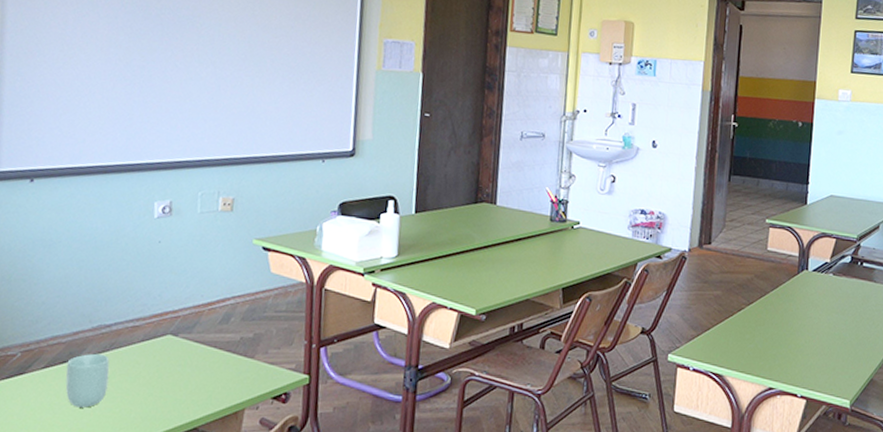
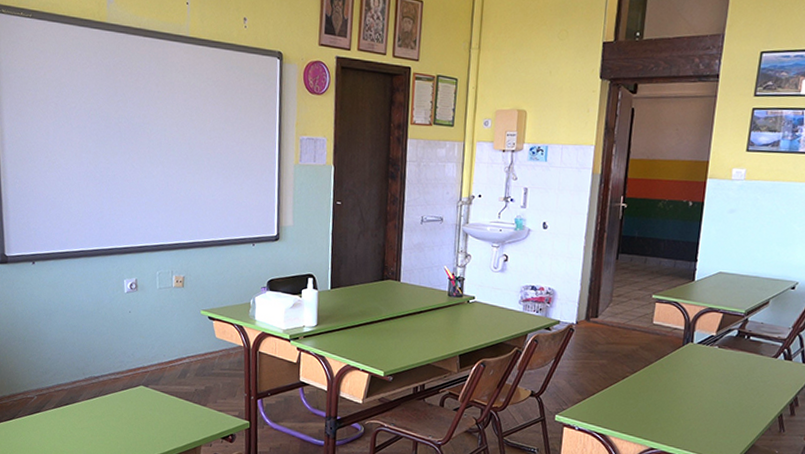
cup: present [65,353,110,408] -> none [69,398,100,439]

